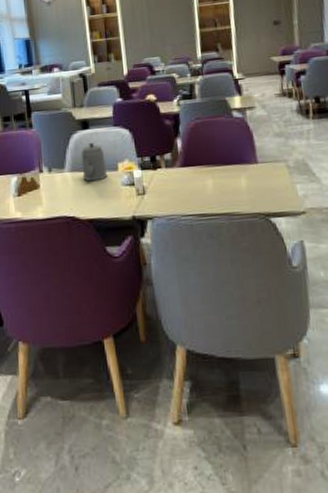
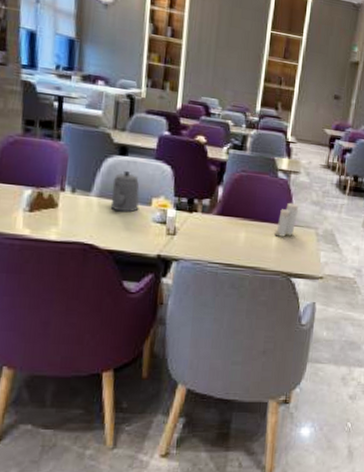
candle: none [242,138,263,177] -> present [274,201,298,237]

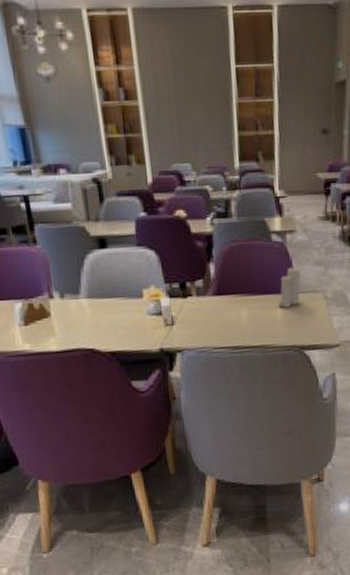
teapot: present [110,170,140,213] -> none [98,264,130,310]

